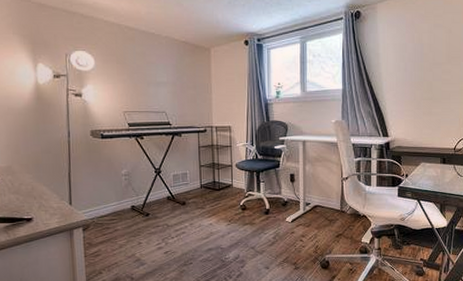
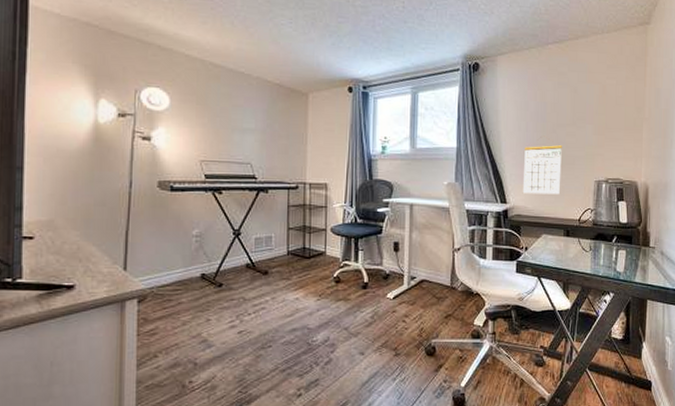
calendar: none [402,82,438,127] -> present [522,145,562,195]

